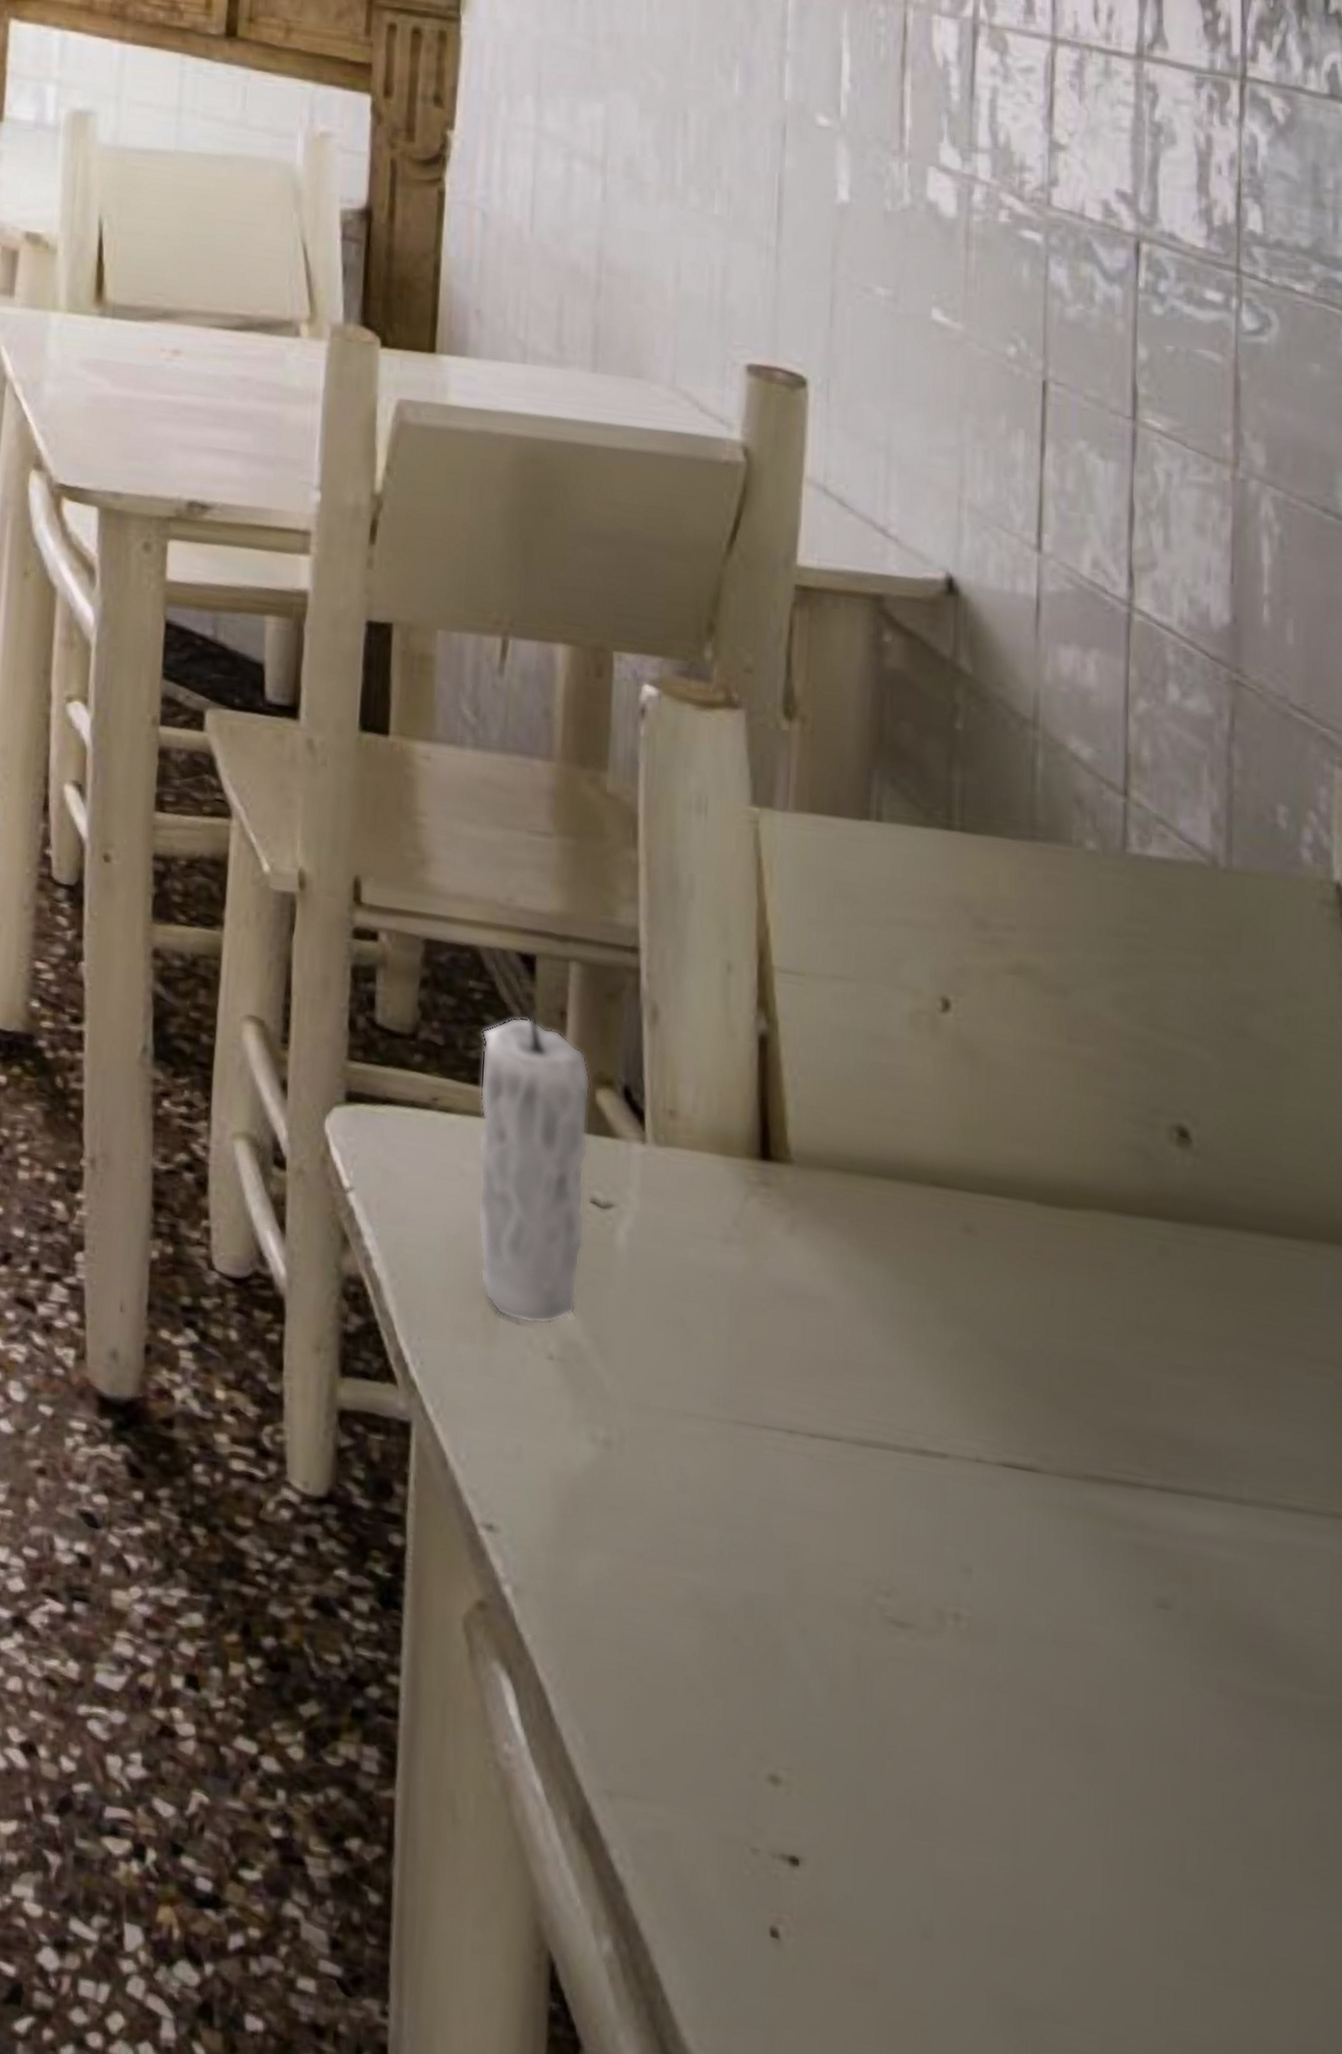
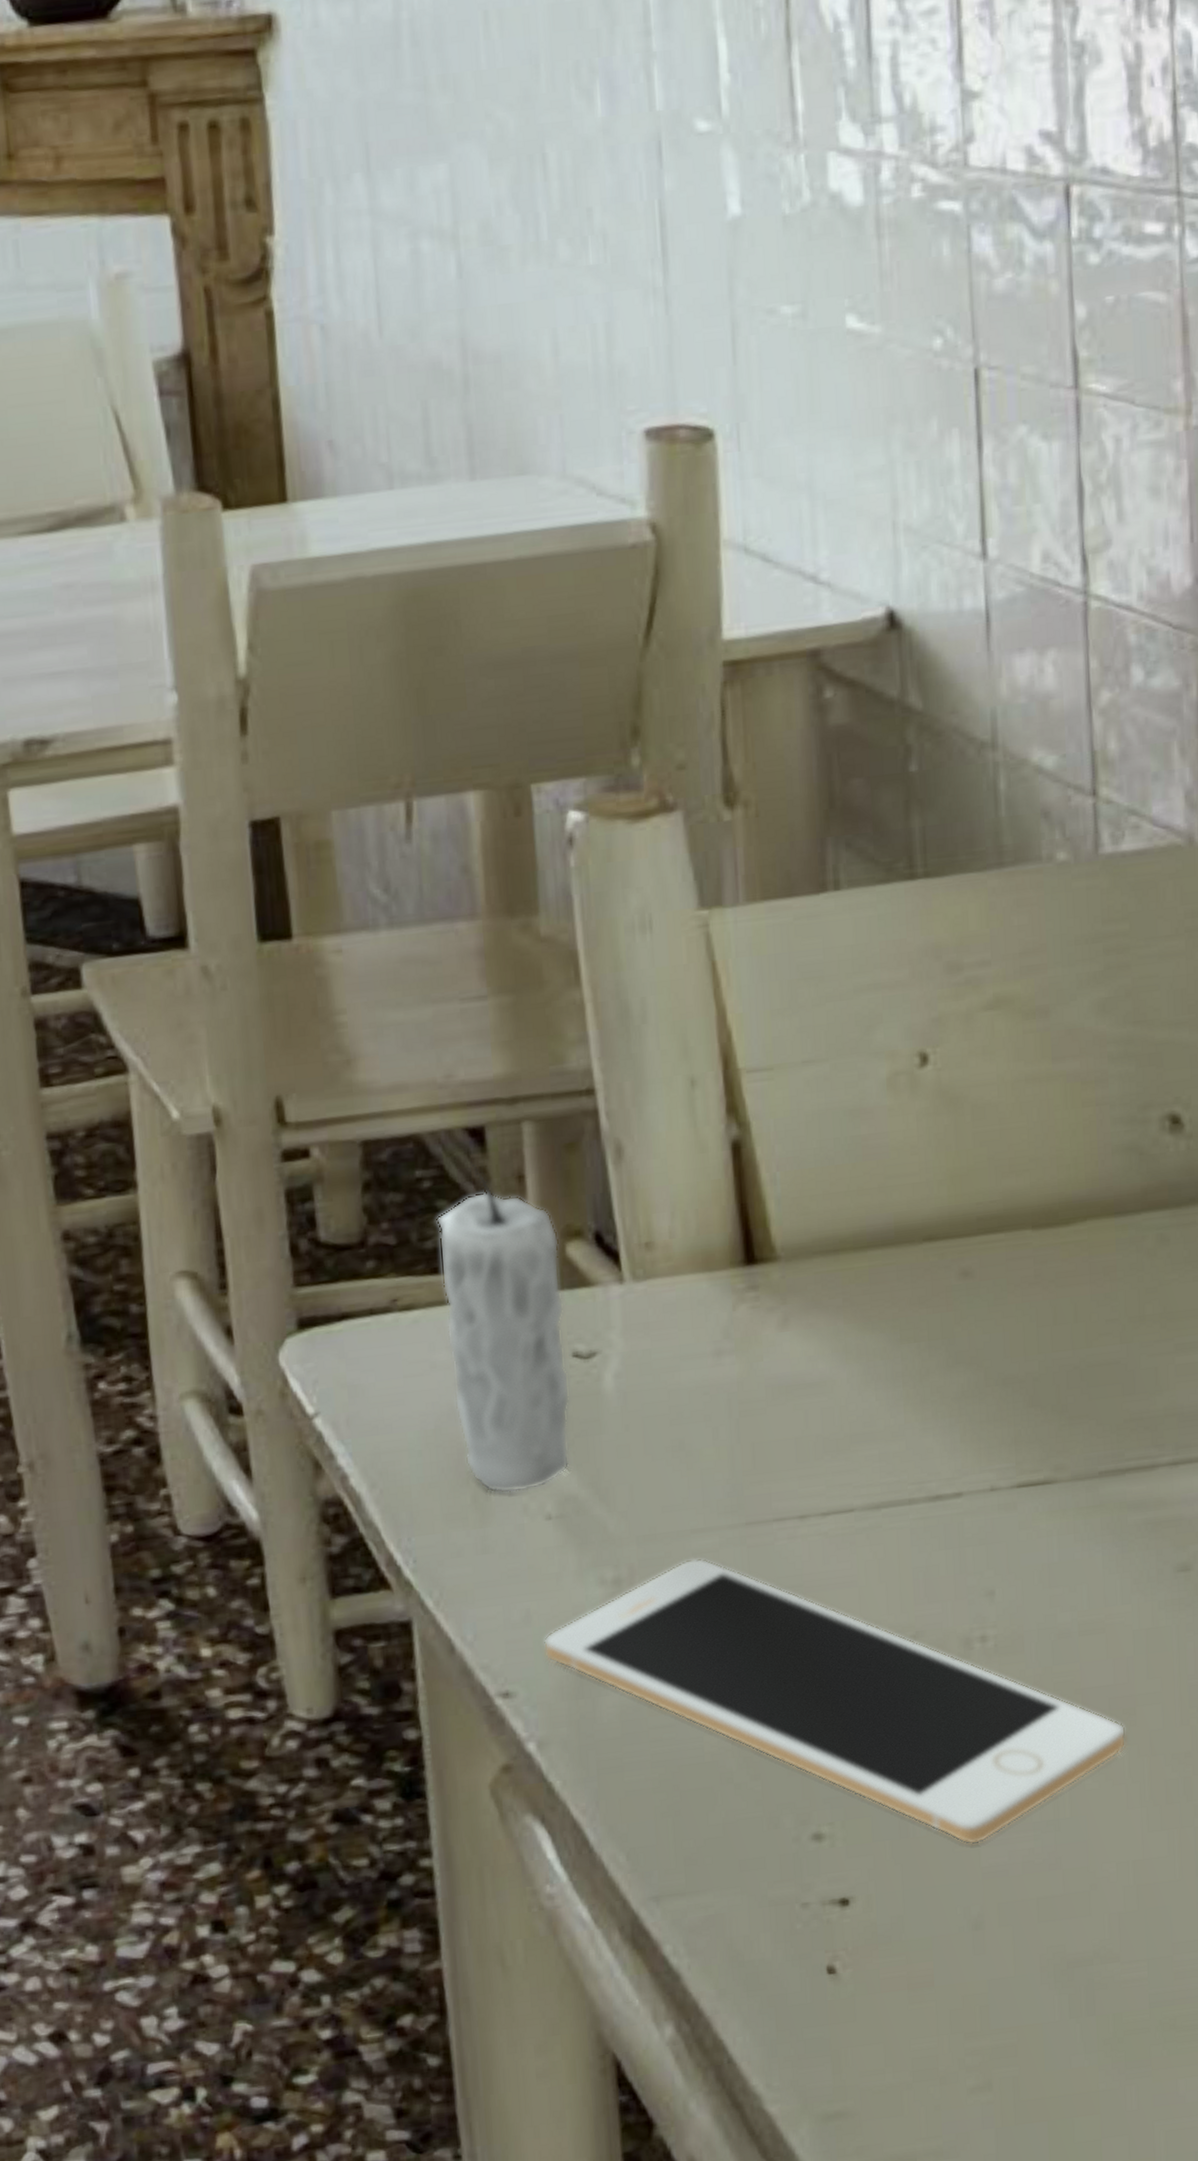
cell phone: none [531,1441,1094,1842] -> present [544,1558,1126,1845]

